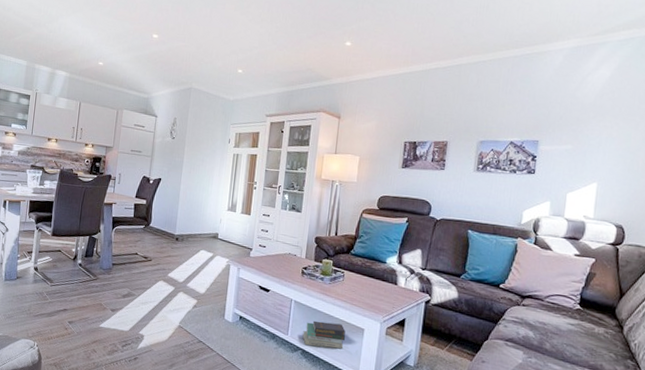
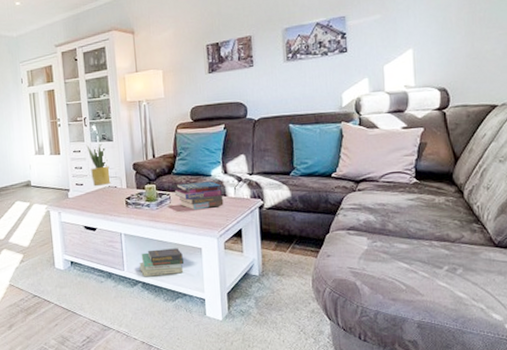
planter: none [274,211,294,252] -> present [86,143,111,187]
books: none [348,264,394,294] -> present [174,181,224,211]

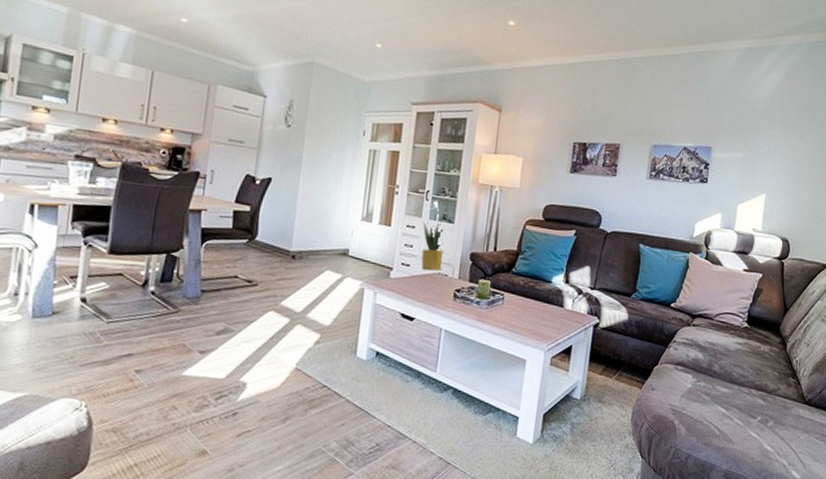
books: present [139,248,185,277] -> none [454,353,505,385]
books: present [174,181,224,211] -> none [508,285,560,318]

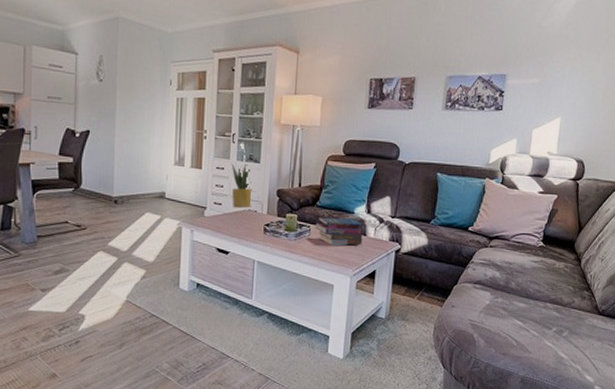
books: none [508,285,560,318] -> present [314,217,363,246]

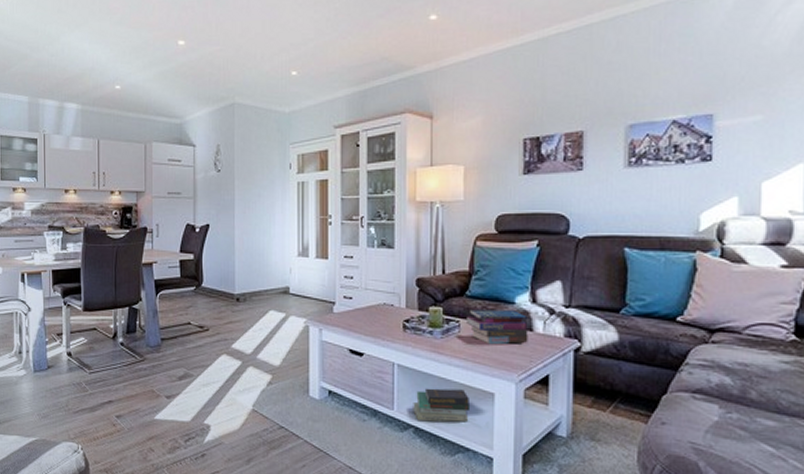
planter: present [231,163,253,209] -> none [361,250,387,303]
books: none [268,281,315,308] -> present [413,388,471,422]

